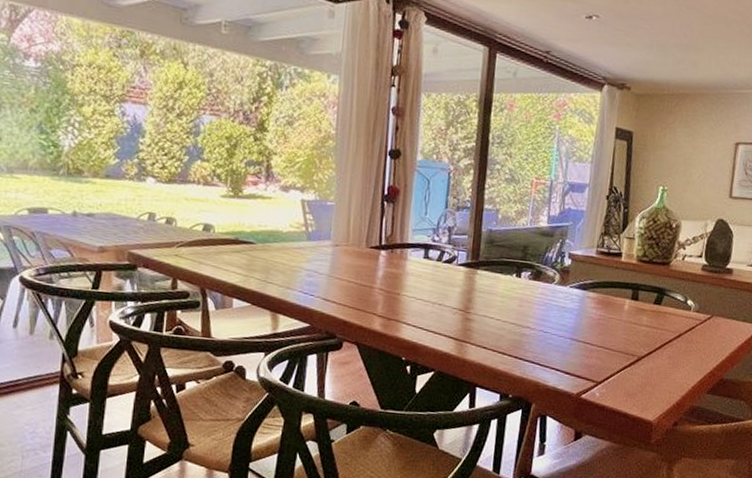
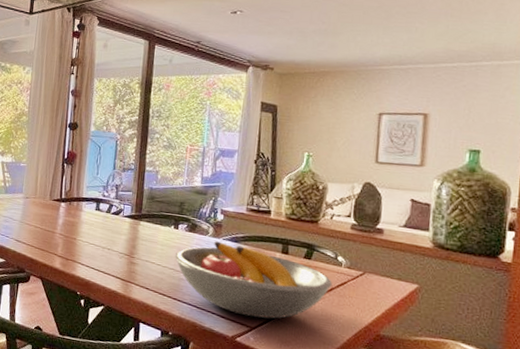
fruit bowl: none [516,289,681,372] -> present [175,241,333,319]

